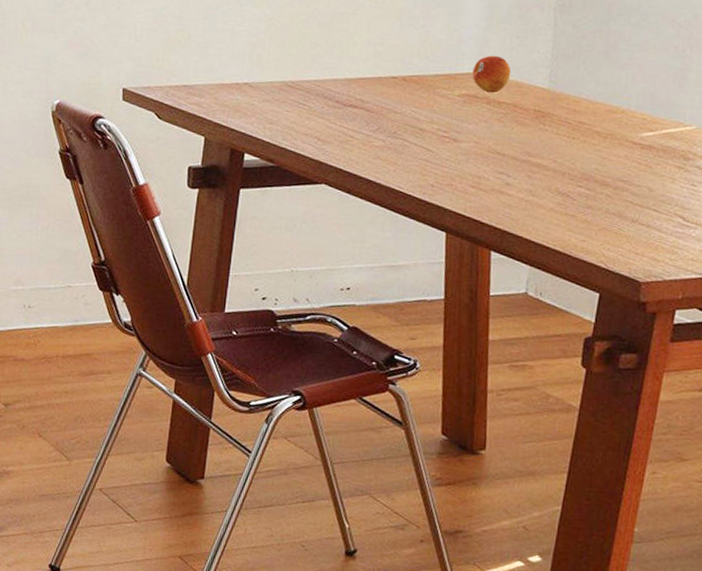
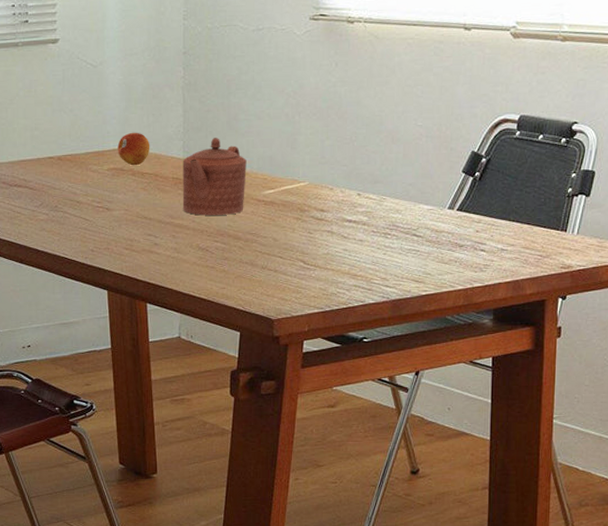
teapot: none [542,68,624,157] -> present [182,138,247,216]

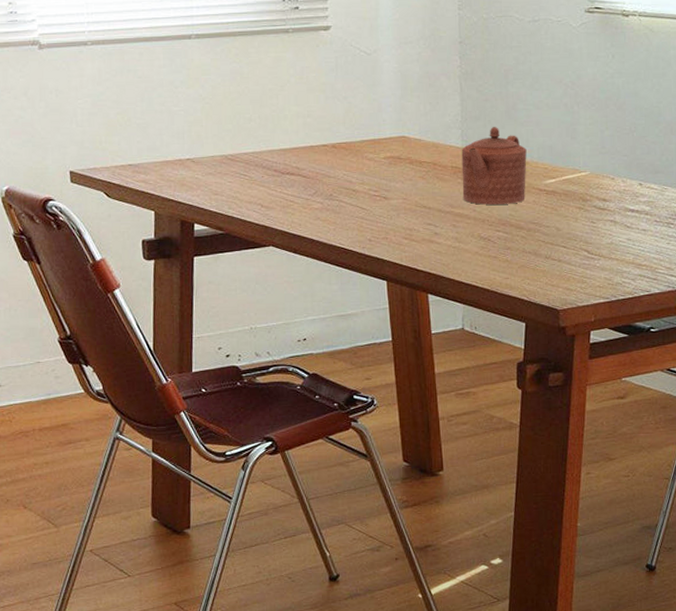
fruit: present [117,132,150,166] -> none [394,120,428,154]

